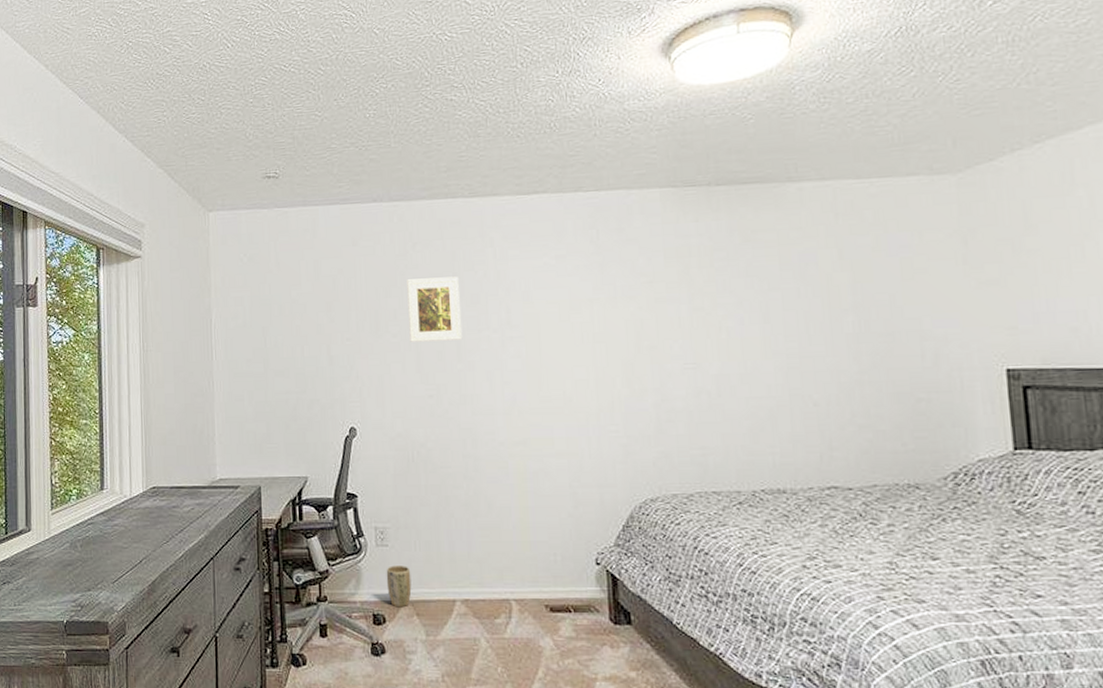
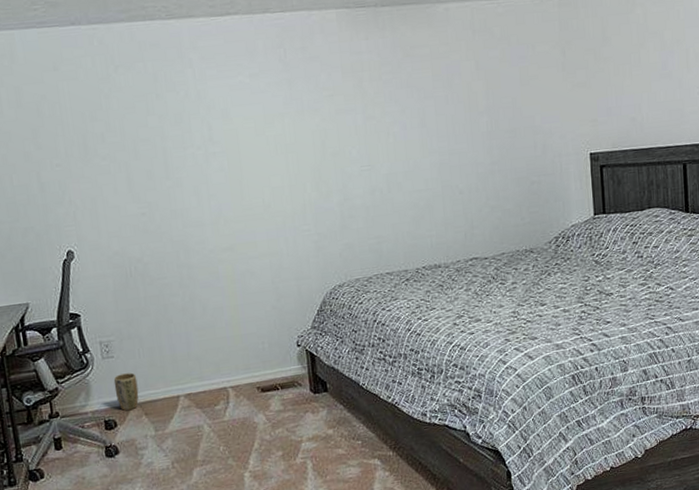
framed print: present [407,276,463,342] -> none [112,97,170,164]

